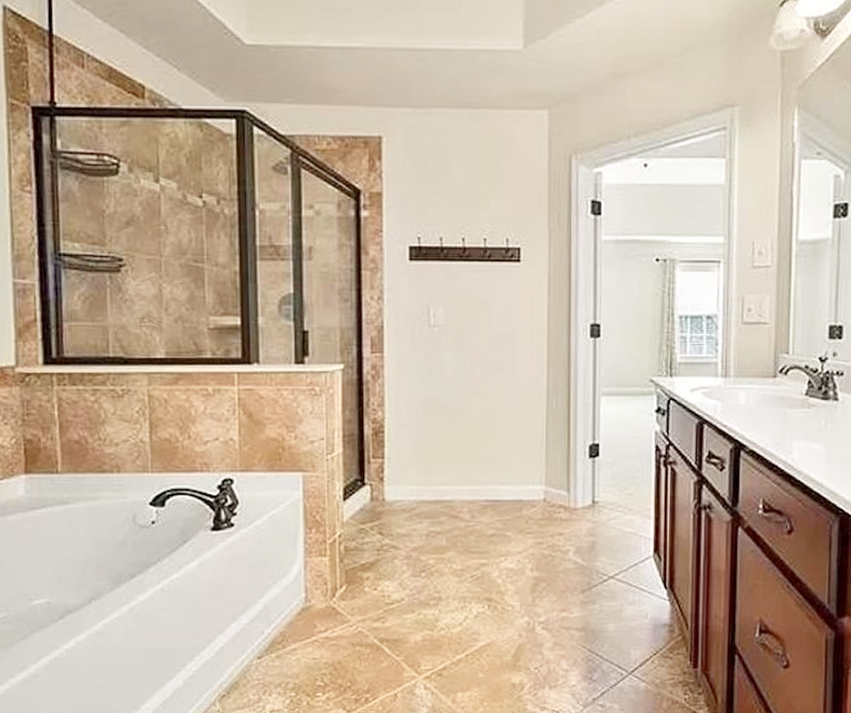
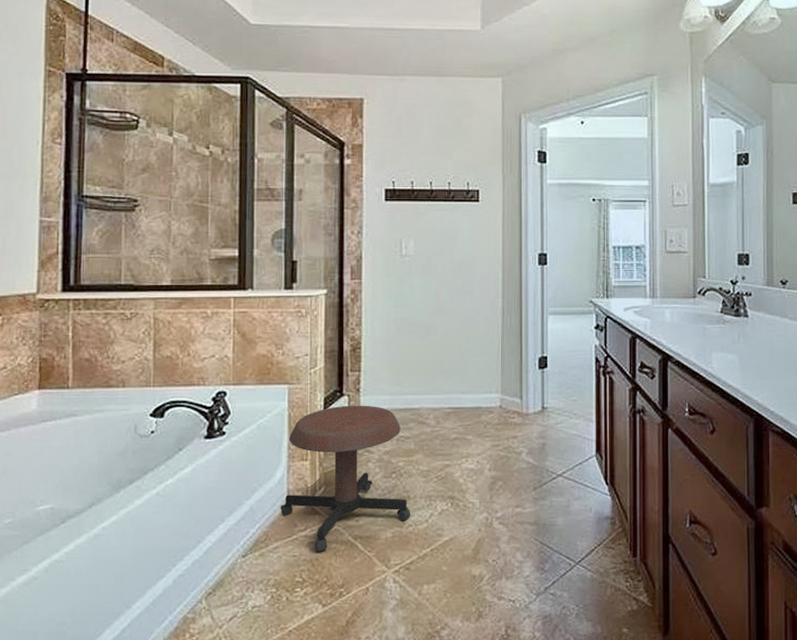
stool: none [298,496,443,656] -> present [281,405,411,553]

